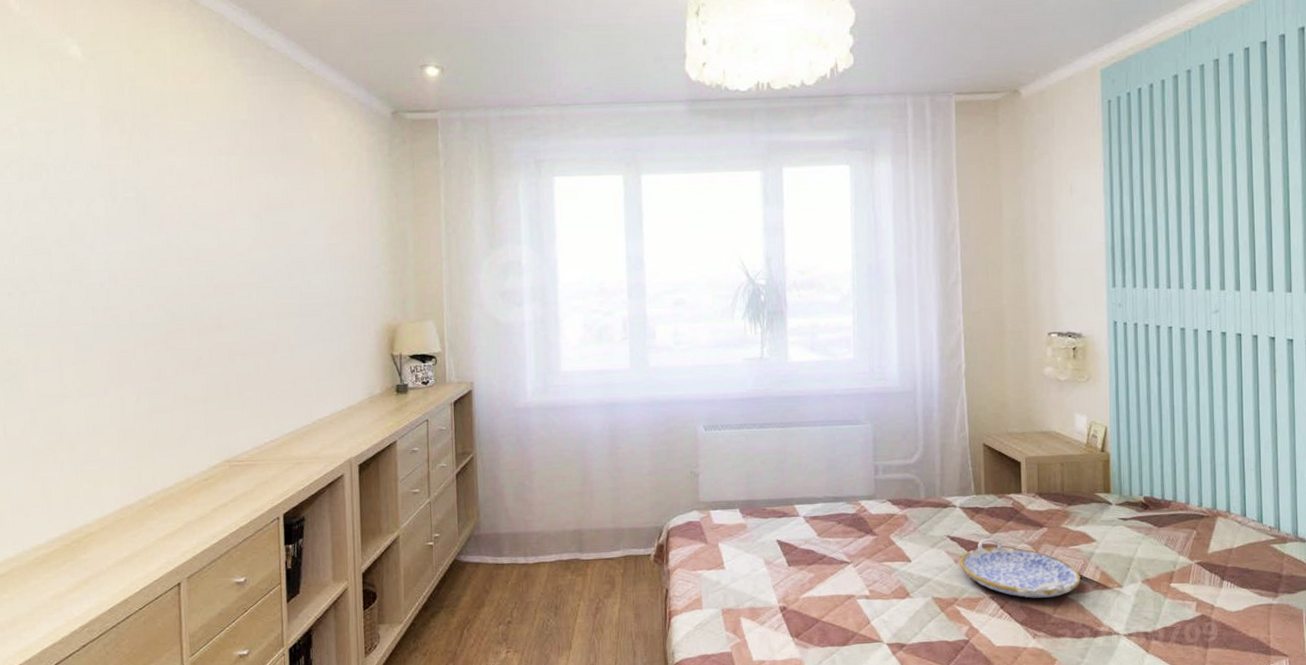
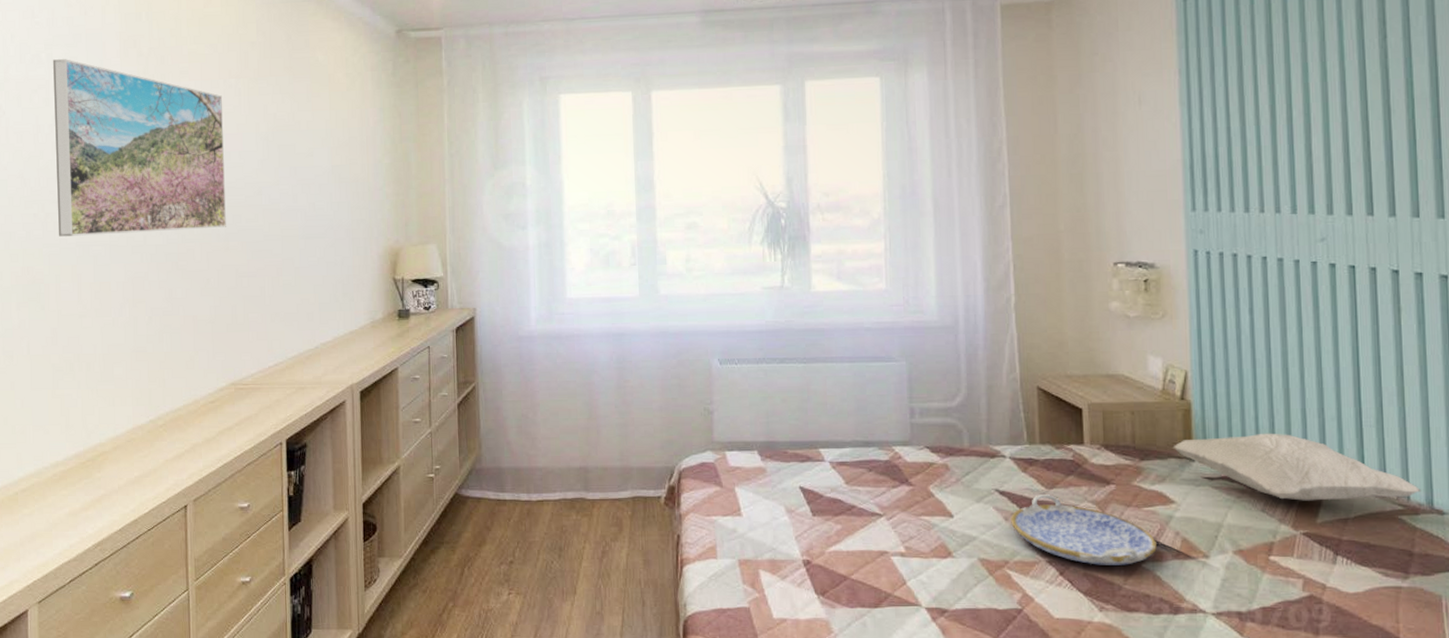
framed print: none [26,133,218,316] -> present [53,59,226,237]
pillow: none [1094,478,1289,535] -> present [1172,433,1421,501]

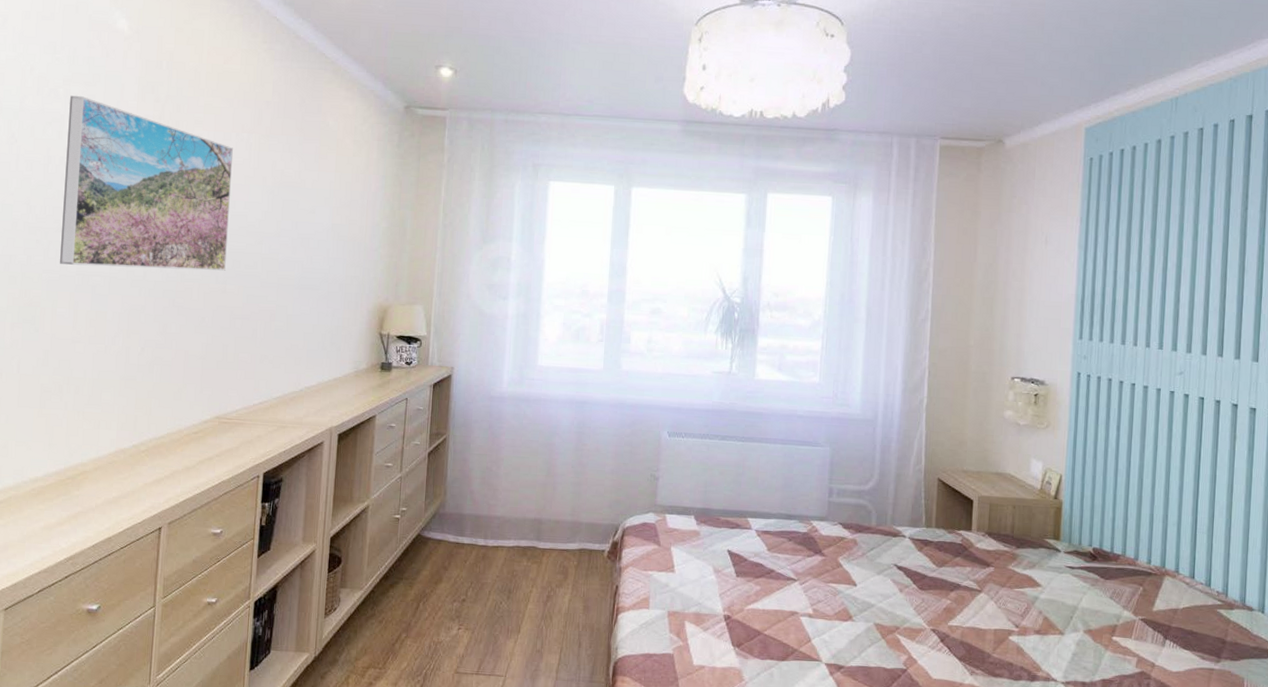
serving tray: present [1011,495,1157,565] -> none [904,571,1023,637]
pillow: present [1172,433,1421,501] -> none [1044,532,1237,594]

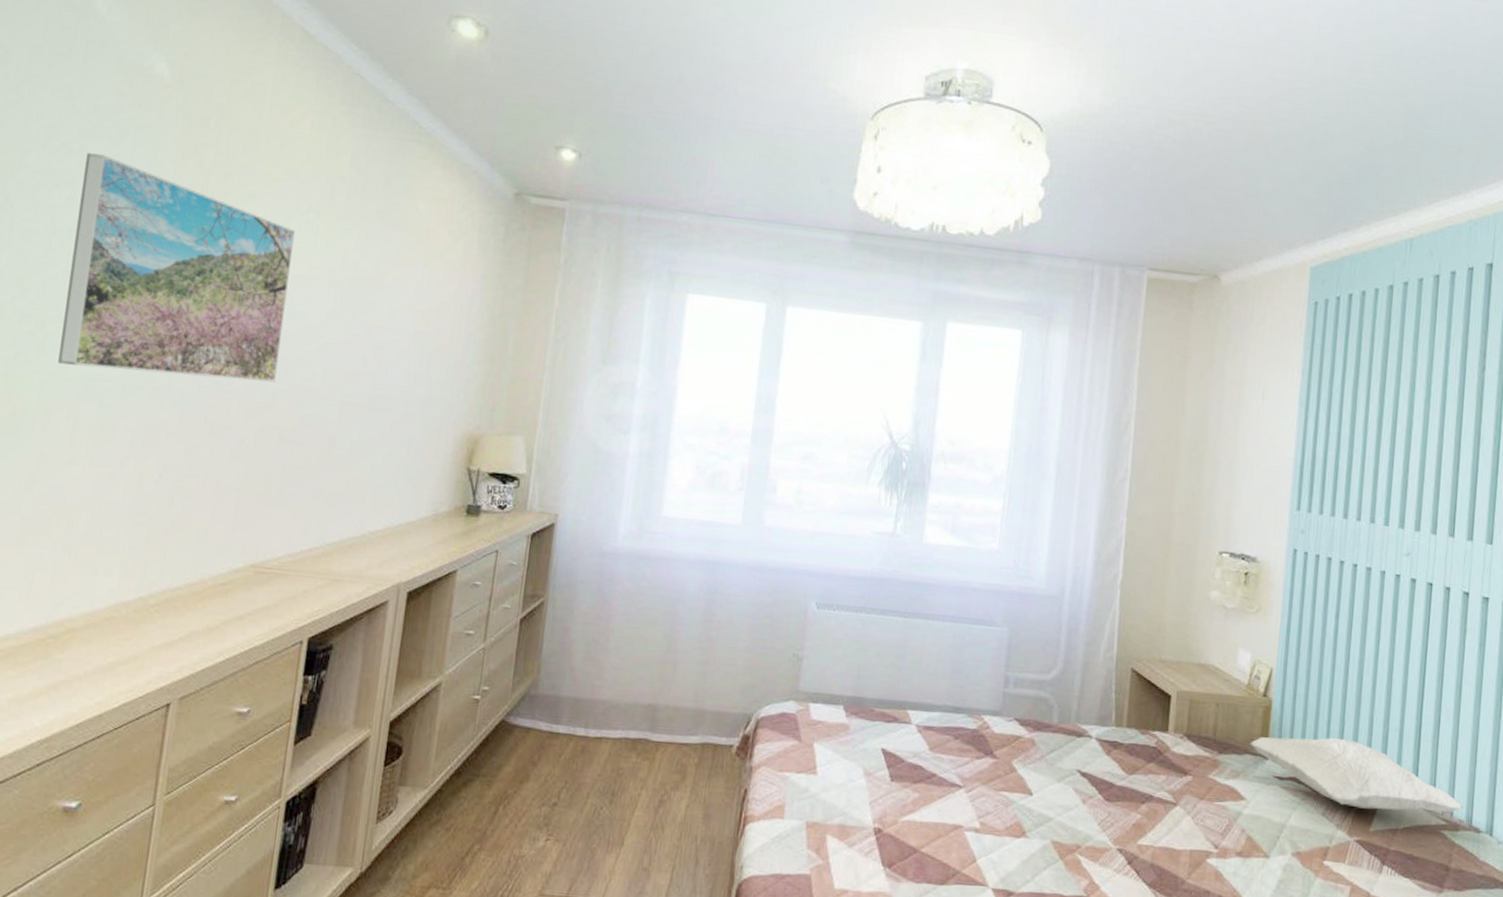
pillow: none [1044,532,1237,594] -> present [1250,737,1463,813]

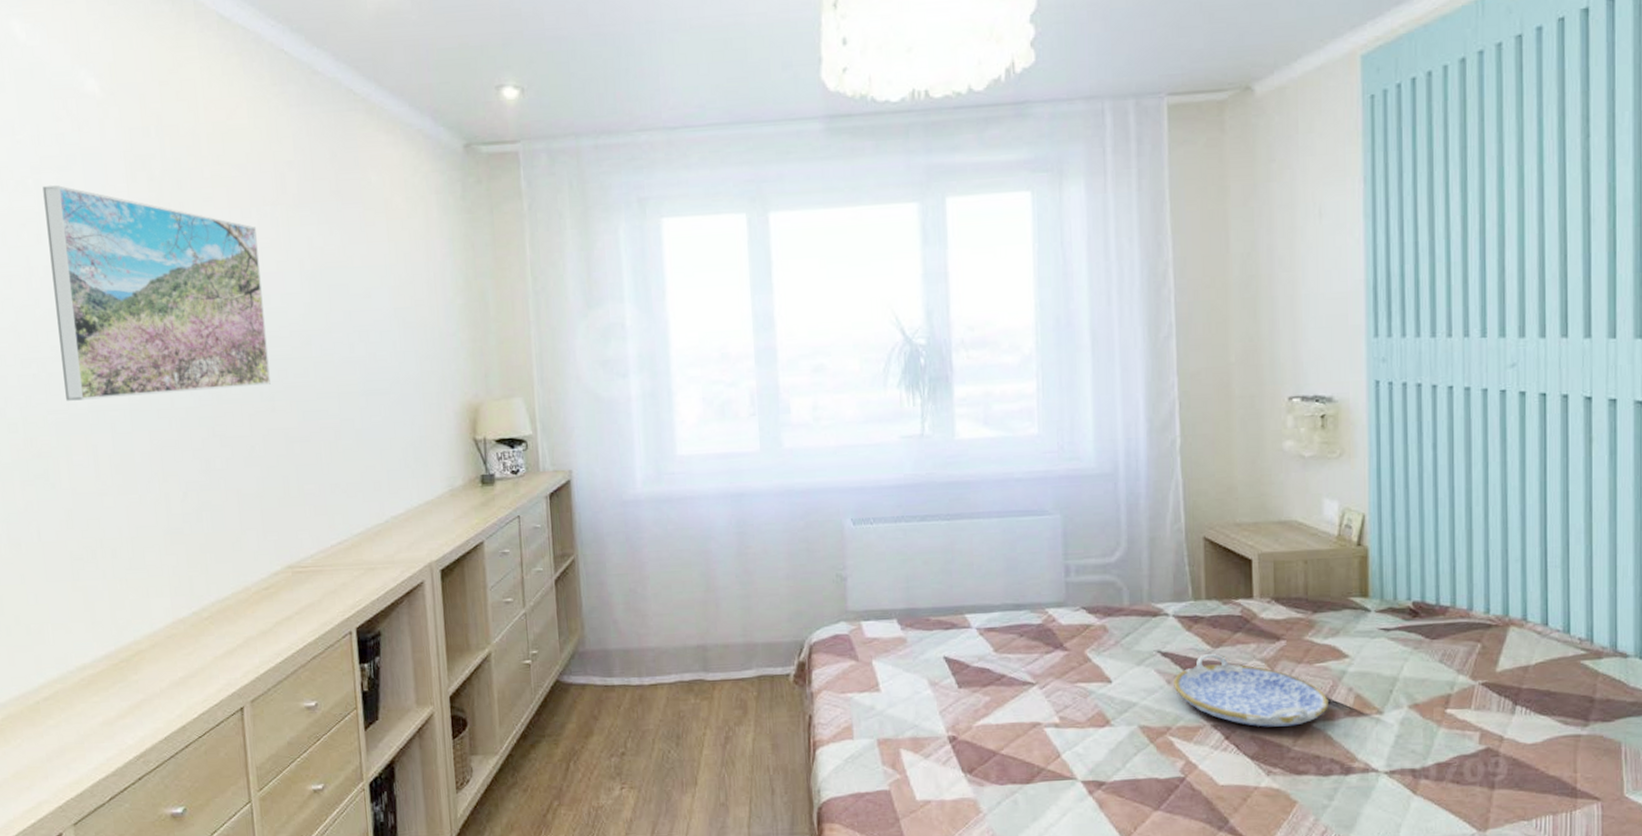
serving tray: none [1088,779,1223,859] -> present [1173,654,1328,727]
pillow: present [1250,737,1463,813] -> none [1347,578,1605,649]

